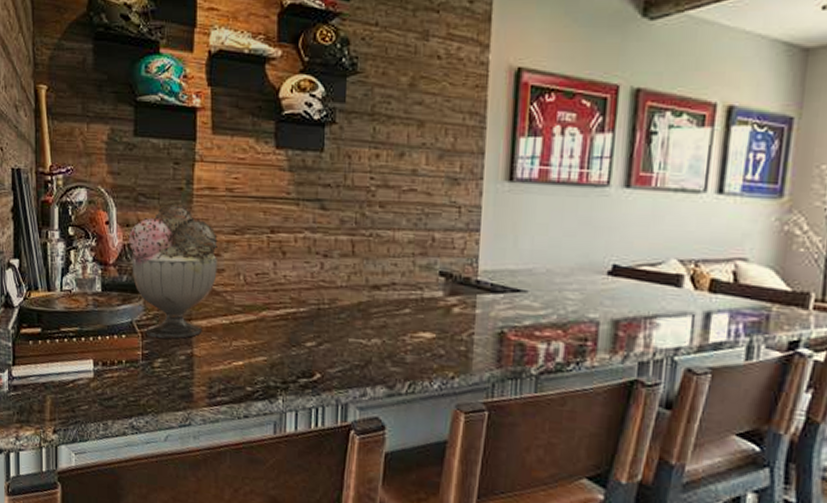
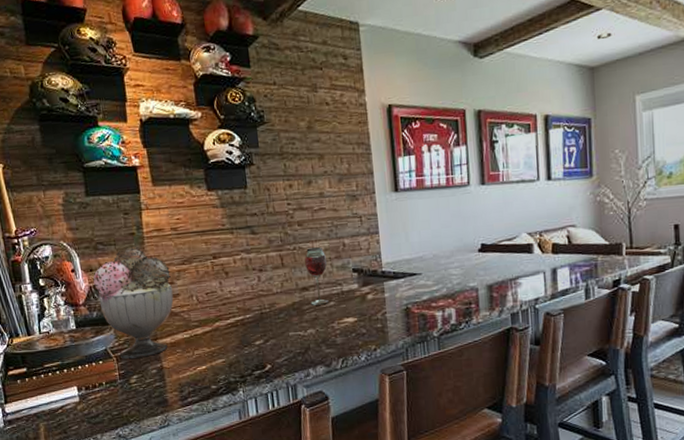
wineglass: none [380,237,408,311] -> present [304,247,329,305]

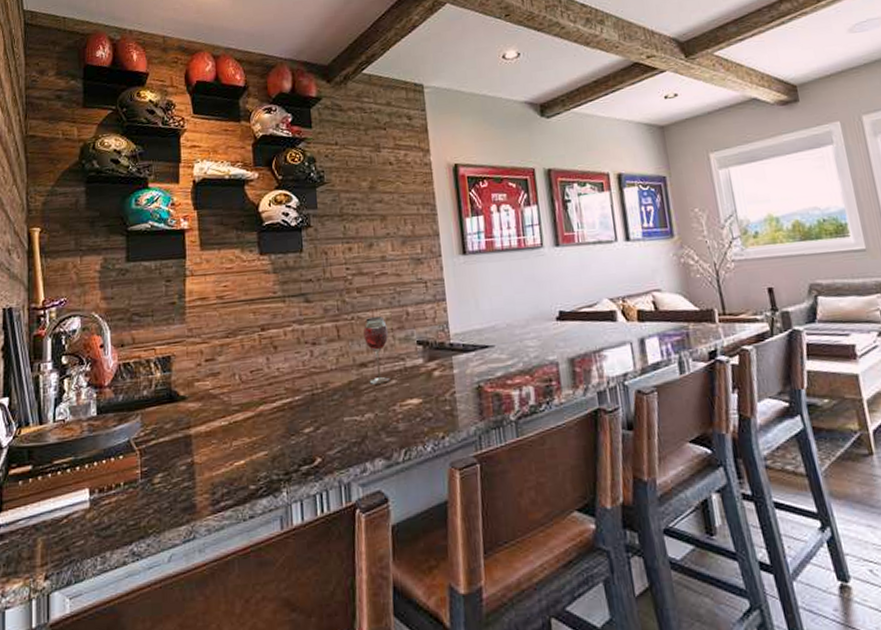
ice cream: present [92,246,174,359] -> none [123,317,213,452]

